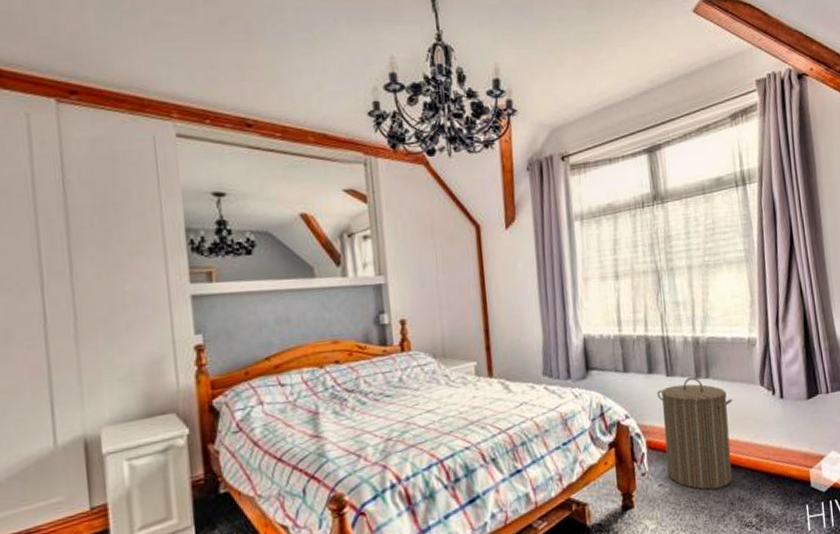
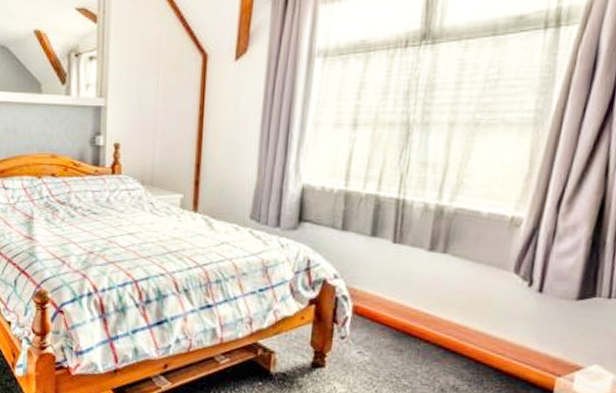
laundry hamper: present [656,377,732,490] -> none [371,249,471,371]

